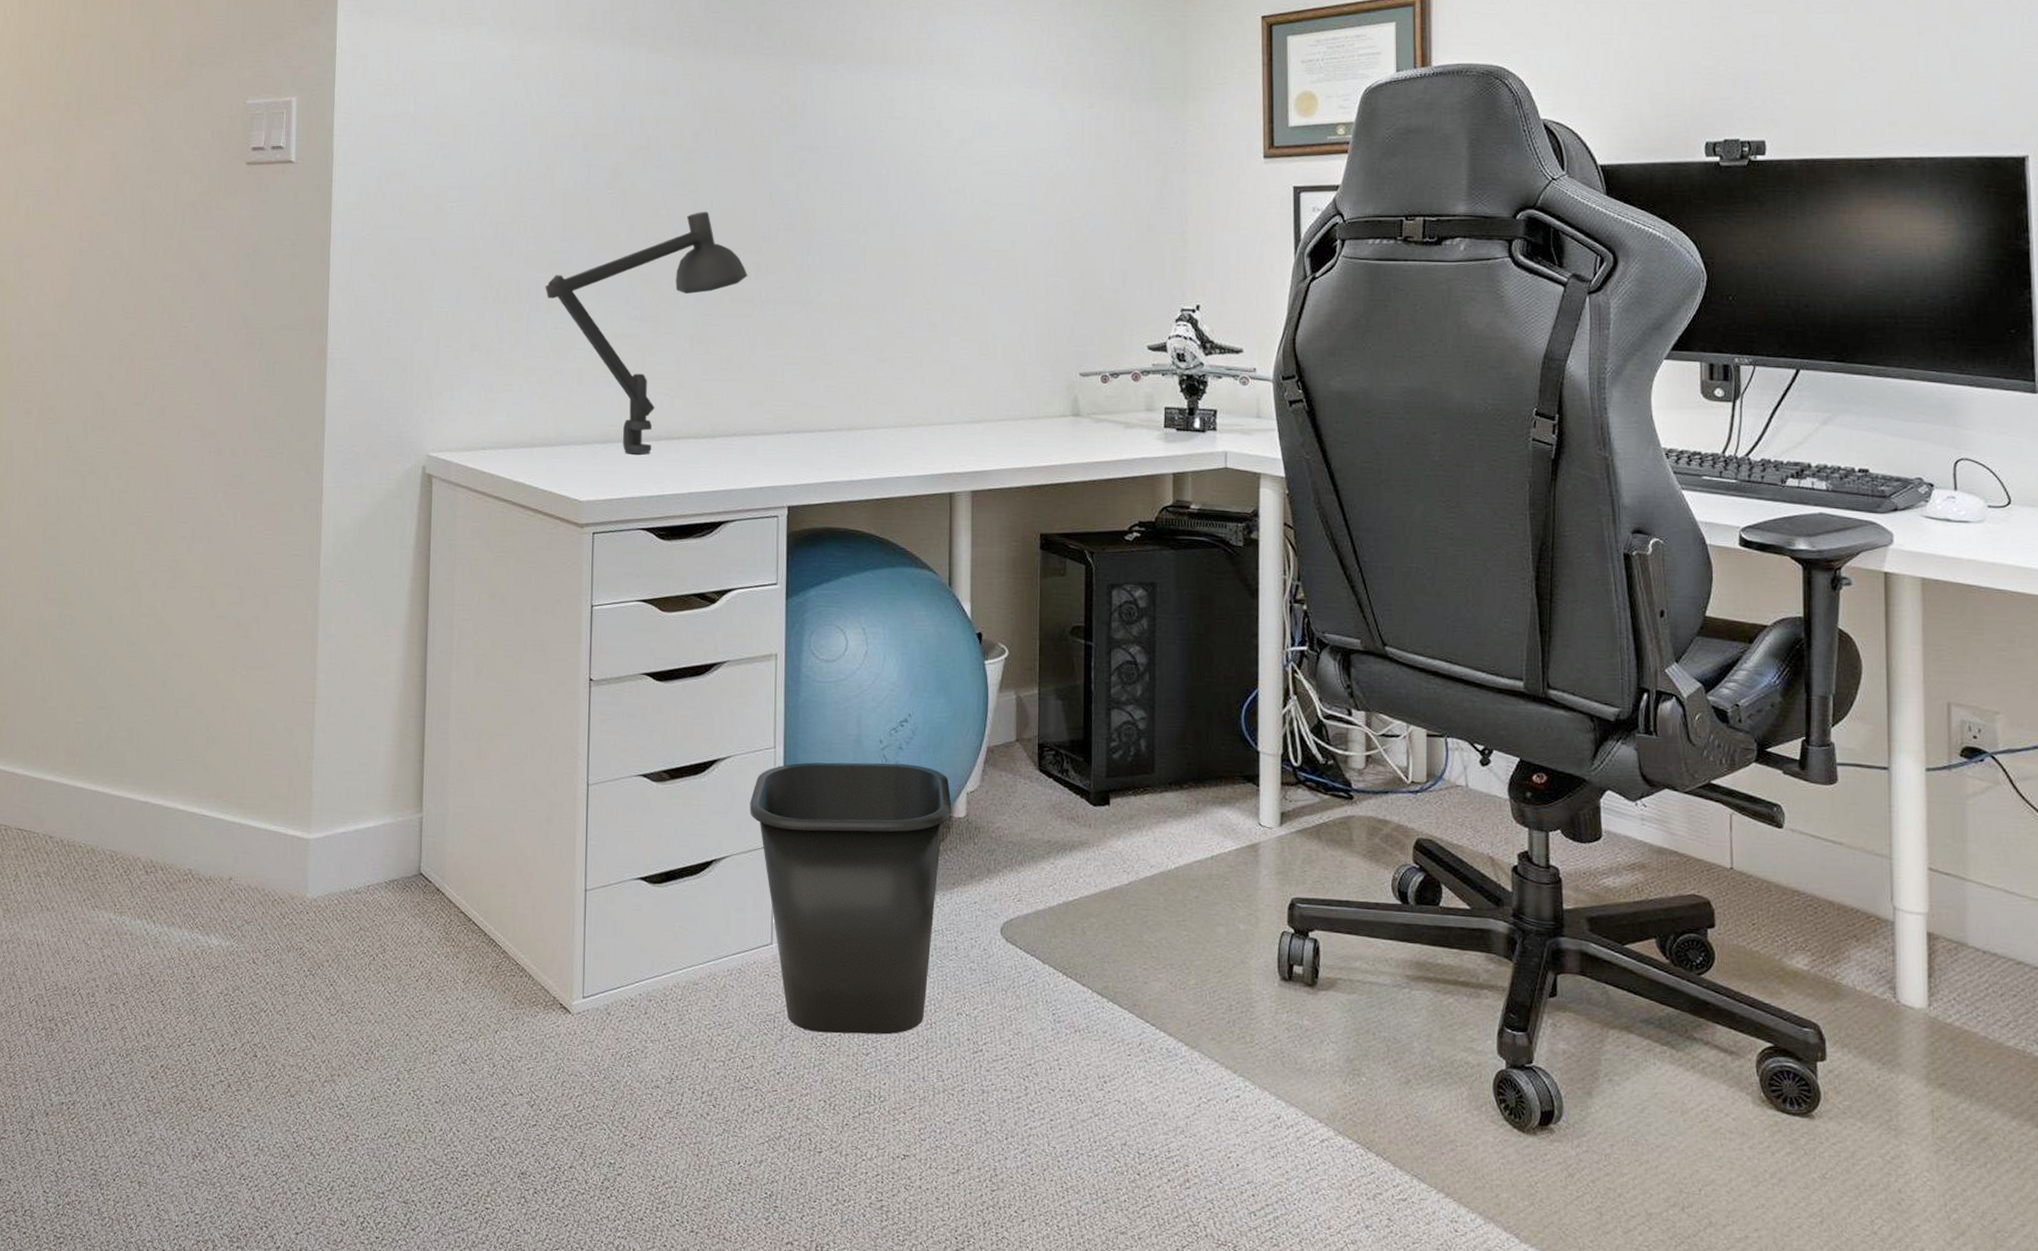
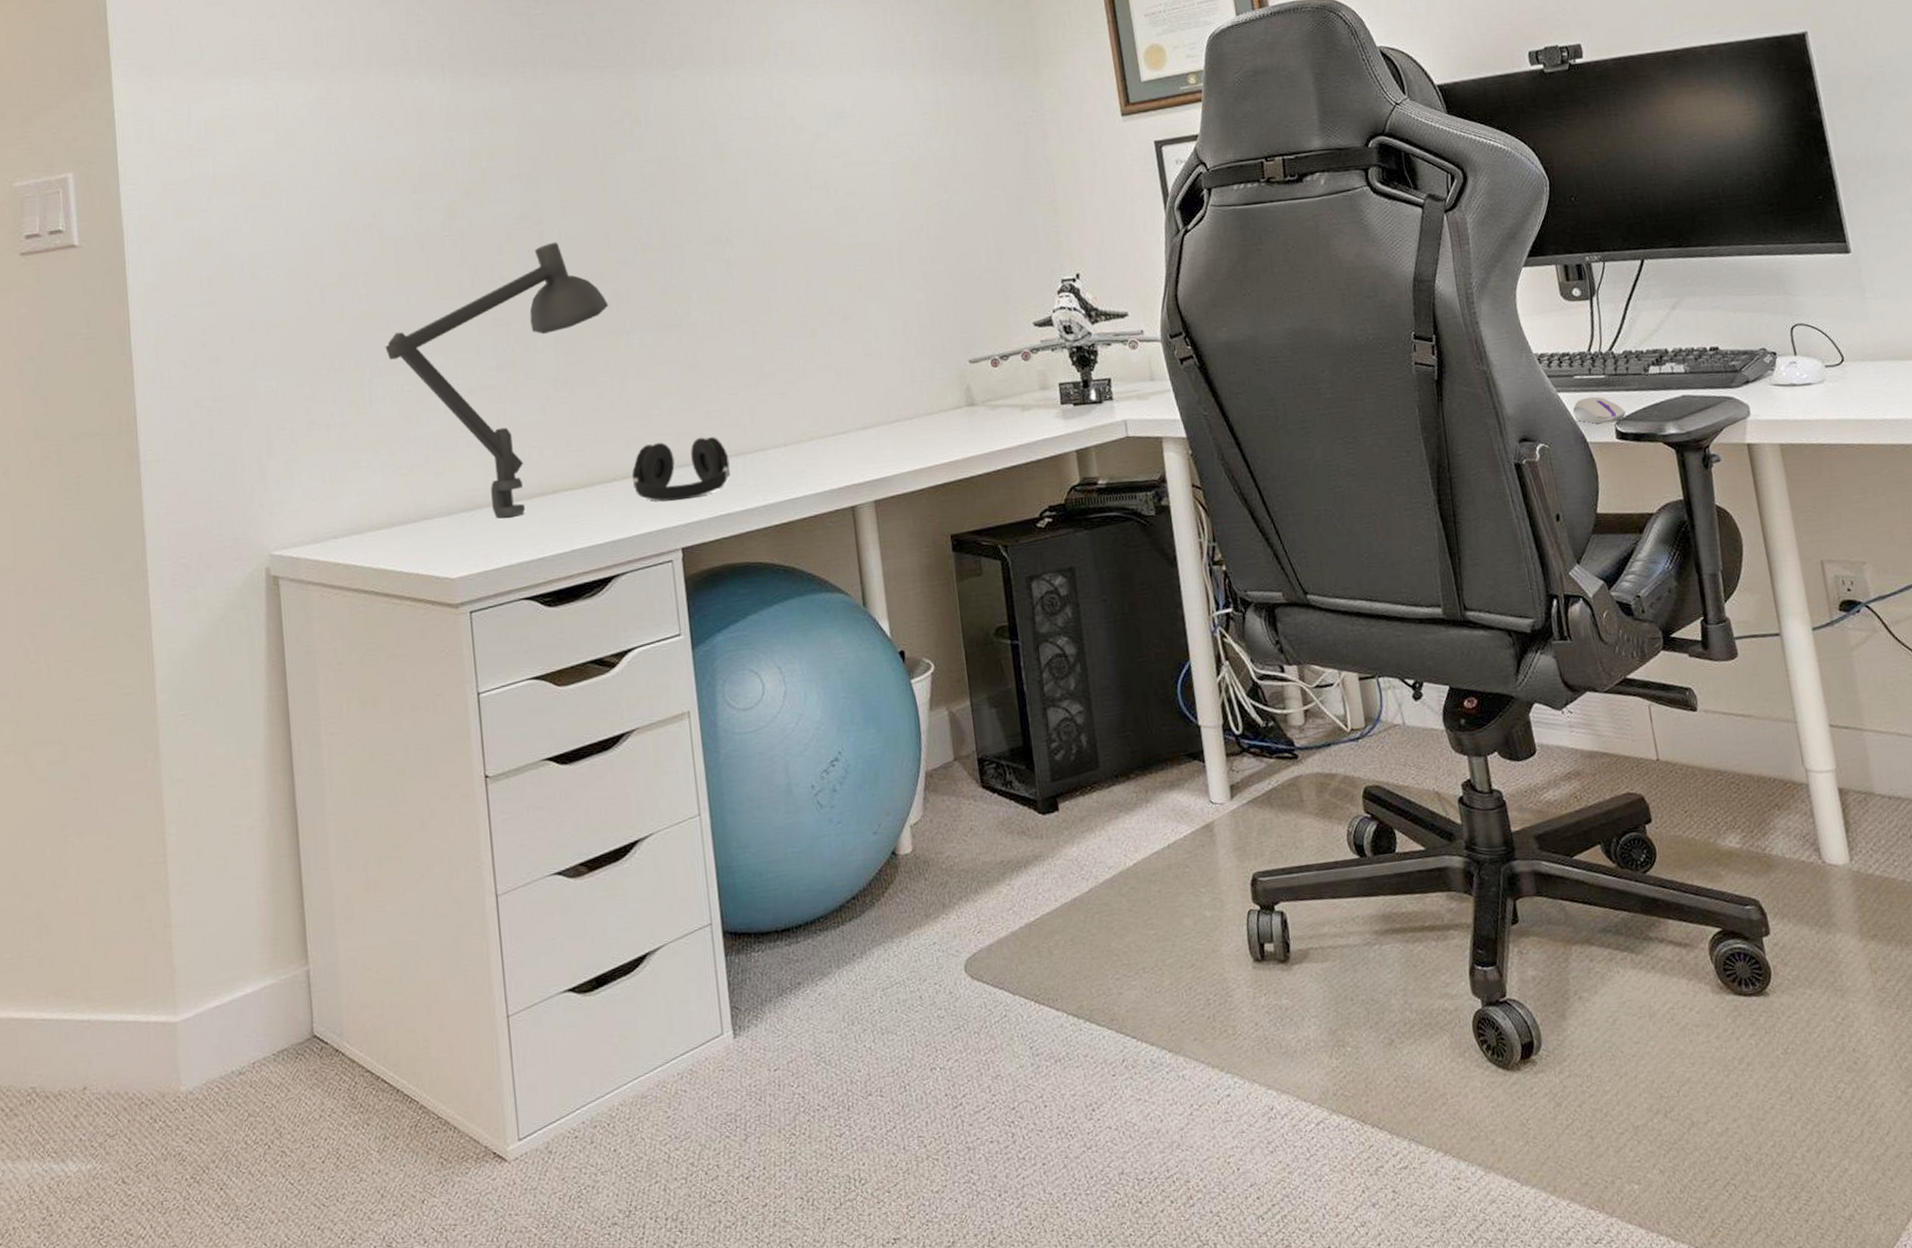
headphones: none [750,407,841,462] -> present [631,436,731,501]
waste bin: present [750,762,952,1035] -> none [679,805,898,1123]
computer mouse: none [1696,499,1753,529] -> present [1573,396,1626,424]

